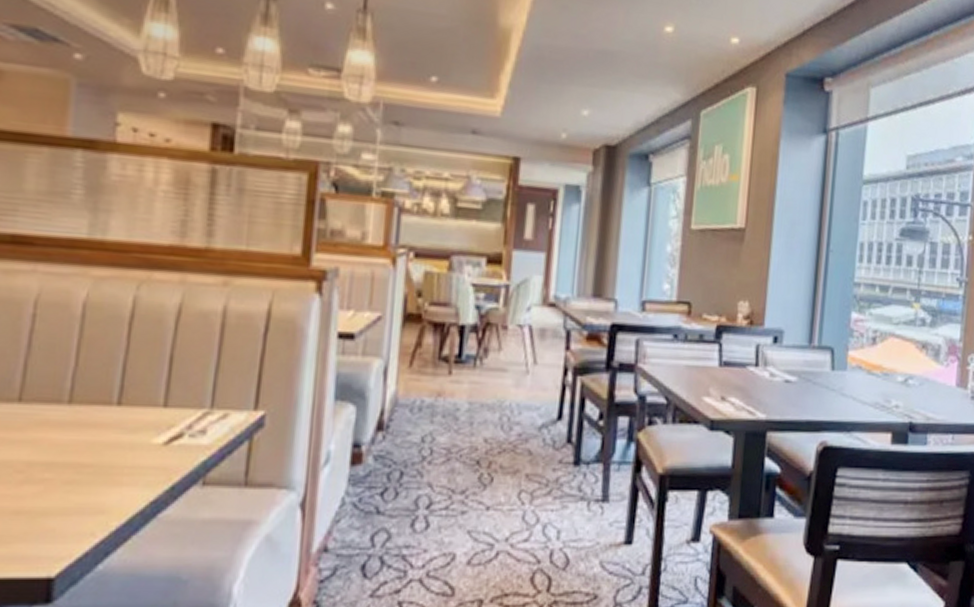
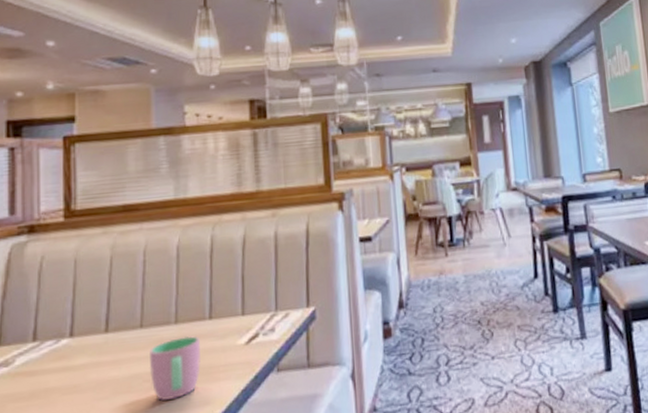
cup: none [24,421,101,500] -> present [149,335,202,401]

